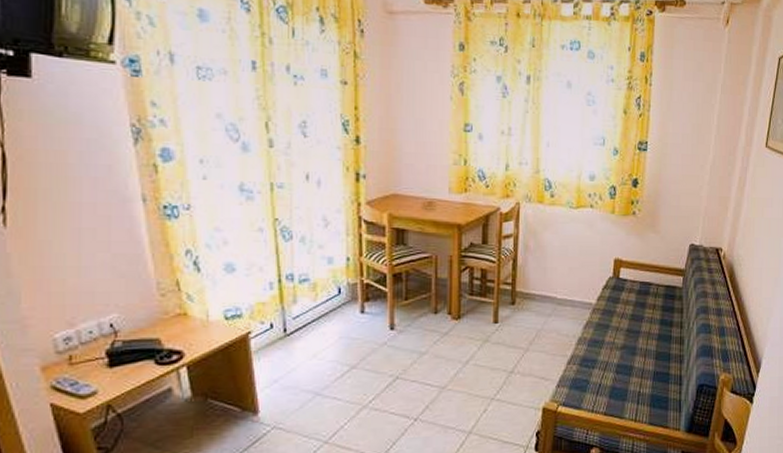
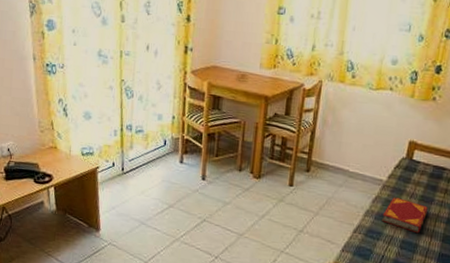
hardback book: none [595,319,639,355] -> present [382,196,428,234]

